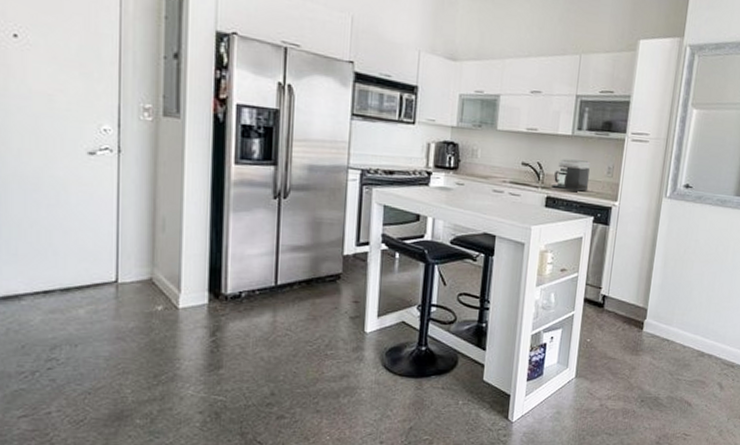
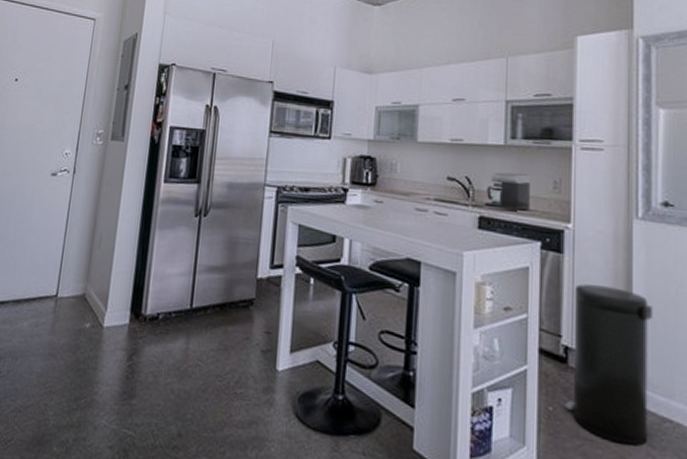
pedal bin: none [597,248,668,359] -> present [563,284,654,447]

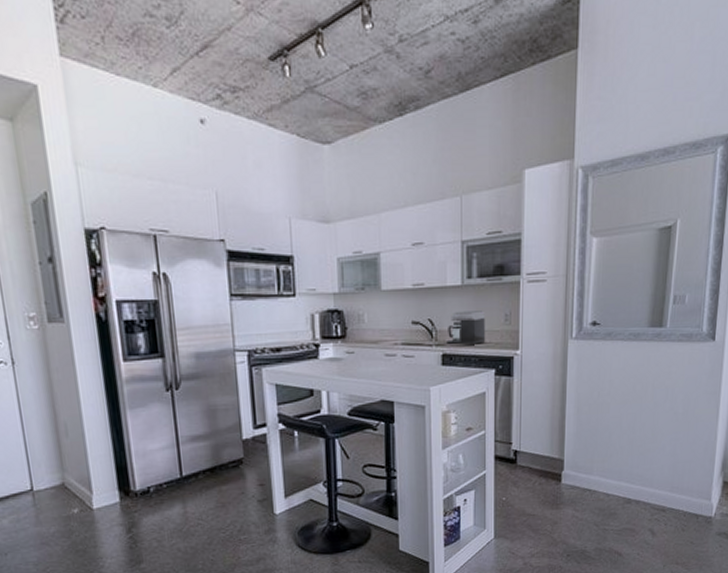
pedal bin: present [563,284,654,447] -> none [513,398,581,514]

